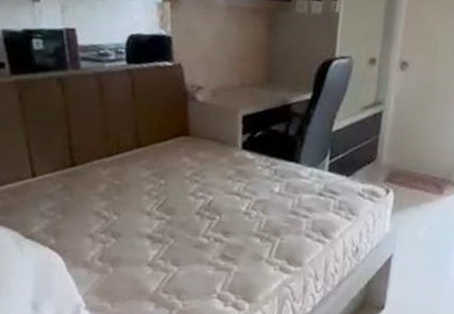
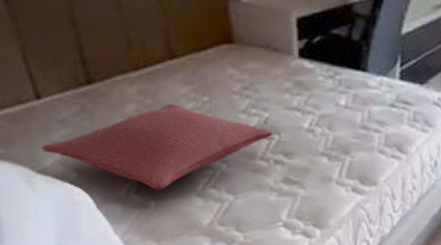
pillow: none [30,185,216,259] -> present [40,104,274,190]

